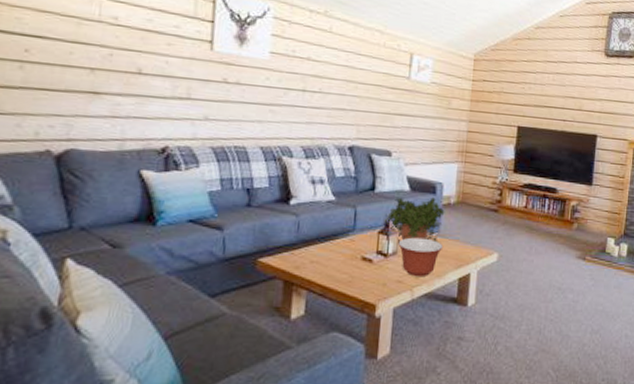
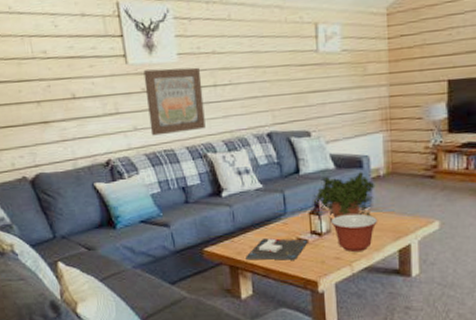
wall art: none [223,61,291,131] -> present [143,67,206,136]
board game: none [304,254,373,280] -> present [246,238,308,260]

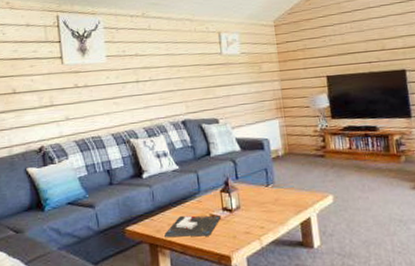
wall art: present [143,67,206,136] -> none [77,66,129,125]
potted plant: present [313,171,375,218] -> none [223,152,276,195]
mixing bowl: present [330,213,378,252] -> none [239,190,281,226]

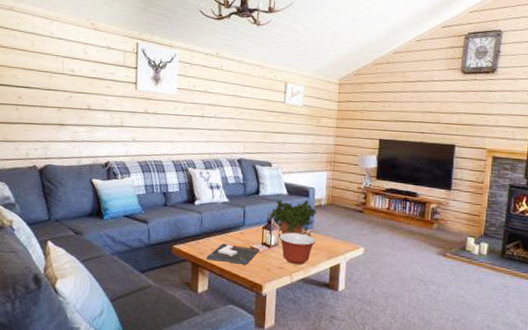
potted plant: none [223,152,276,195] -> present [267,199,317,237]
mixing bowl: none [239,190,281,226] -> present [279,232,317,264]

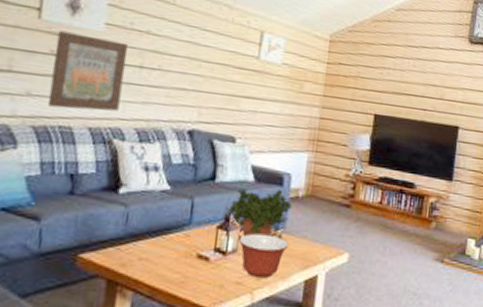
wall art: none [146,97,193,149] -> present [47,31,128,111]
board game: present [206,244,259,265] -> none [130,250,210,280]

